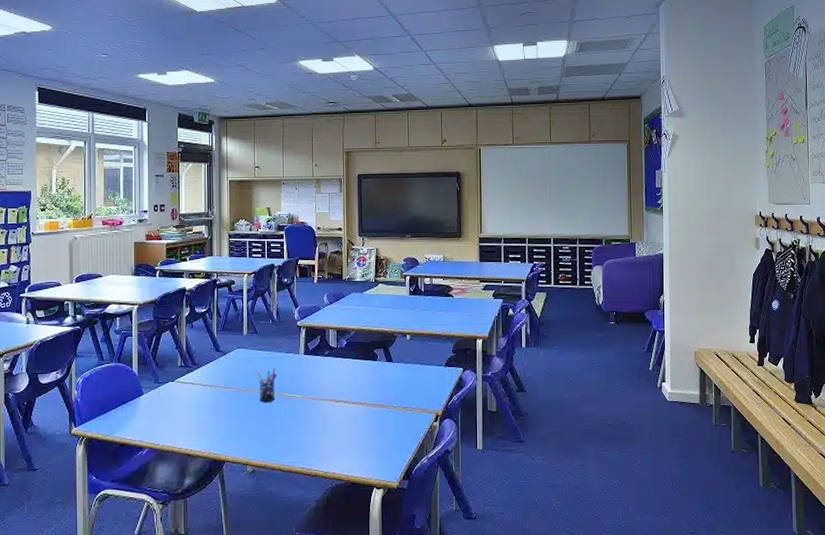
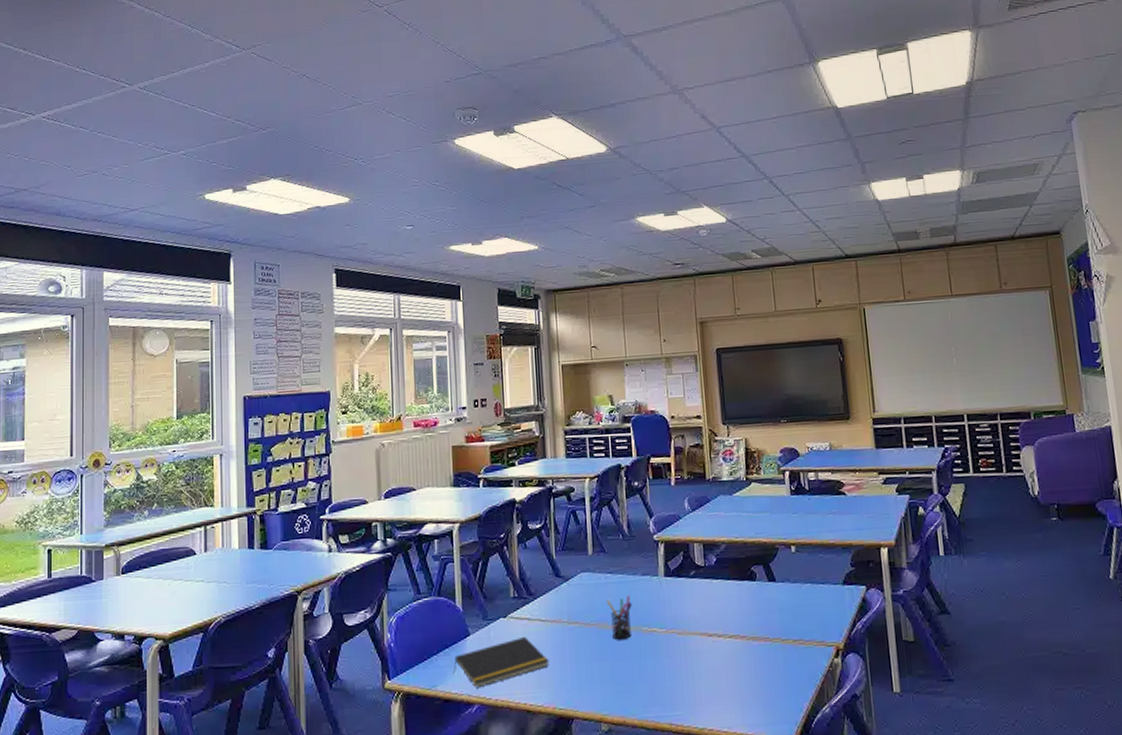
notepad: none [129,397,208,436] -> present [453,636,550,688]

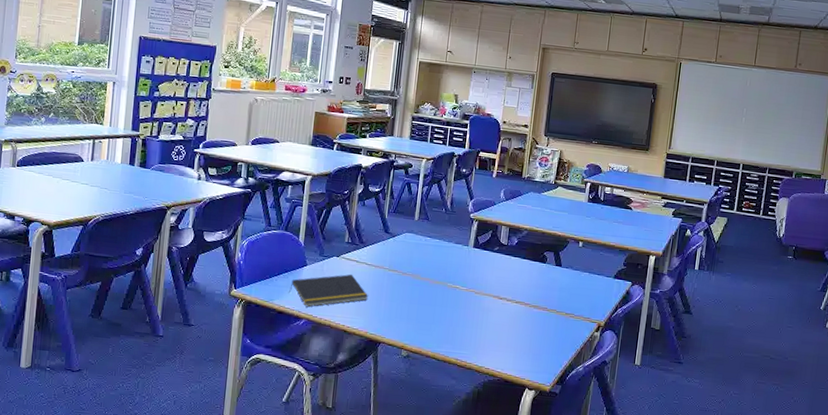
pen holder: present [606,595,632,640] -> none [422,256,443,290]

